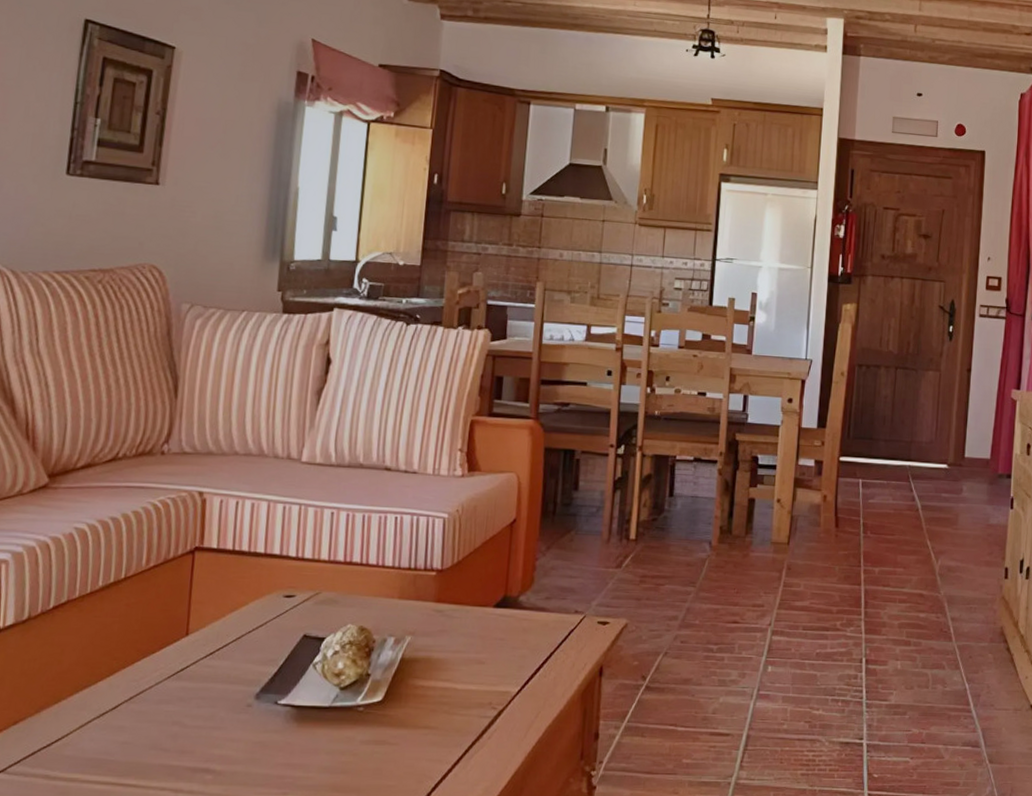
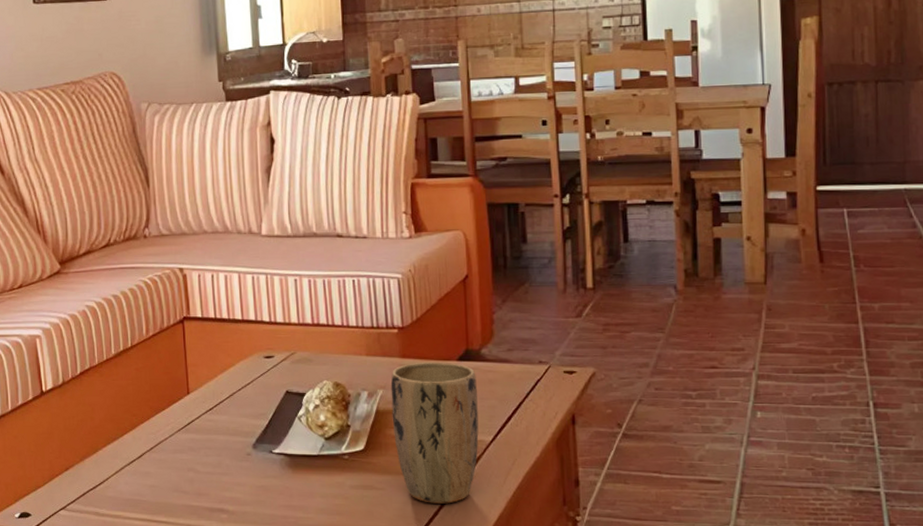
plant pot: none [416,607,511,760] -> present [390,362,479,504]

